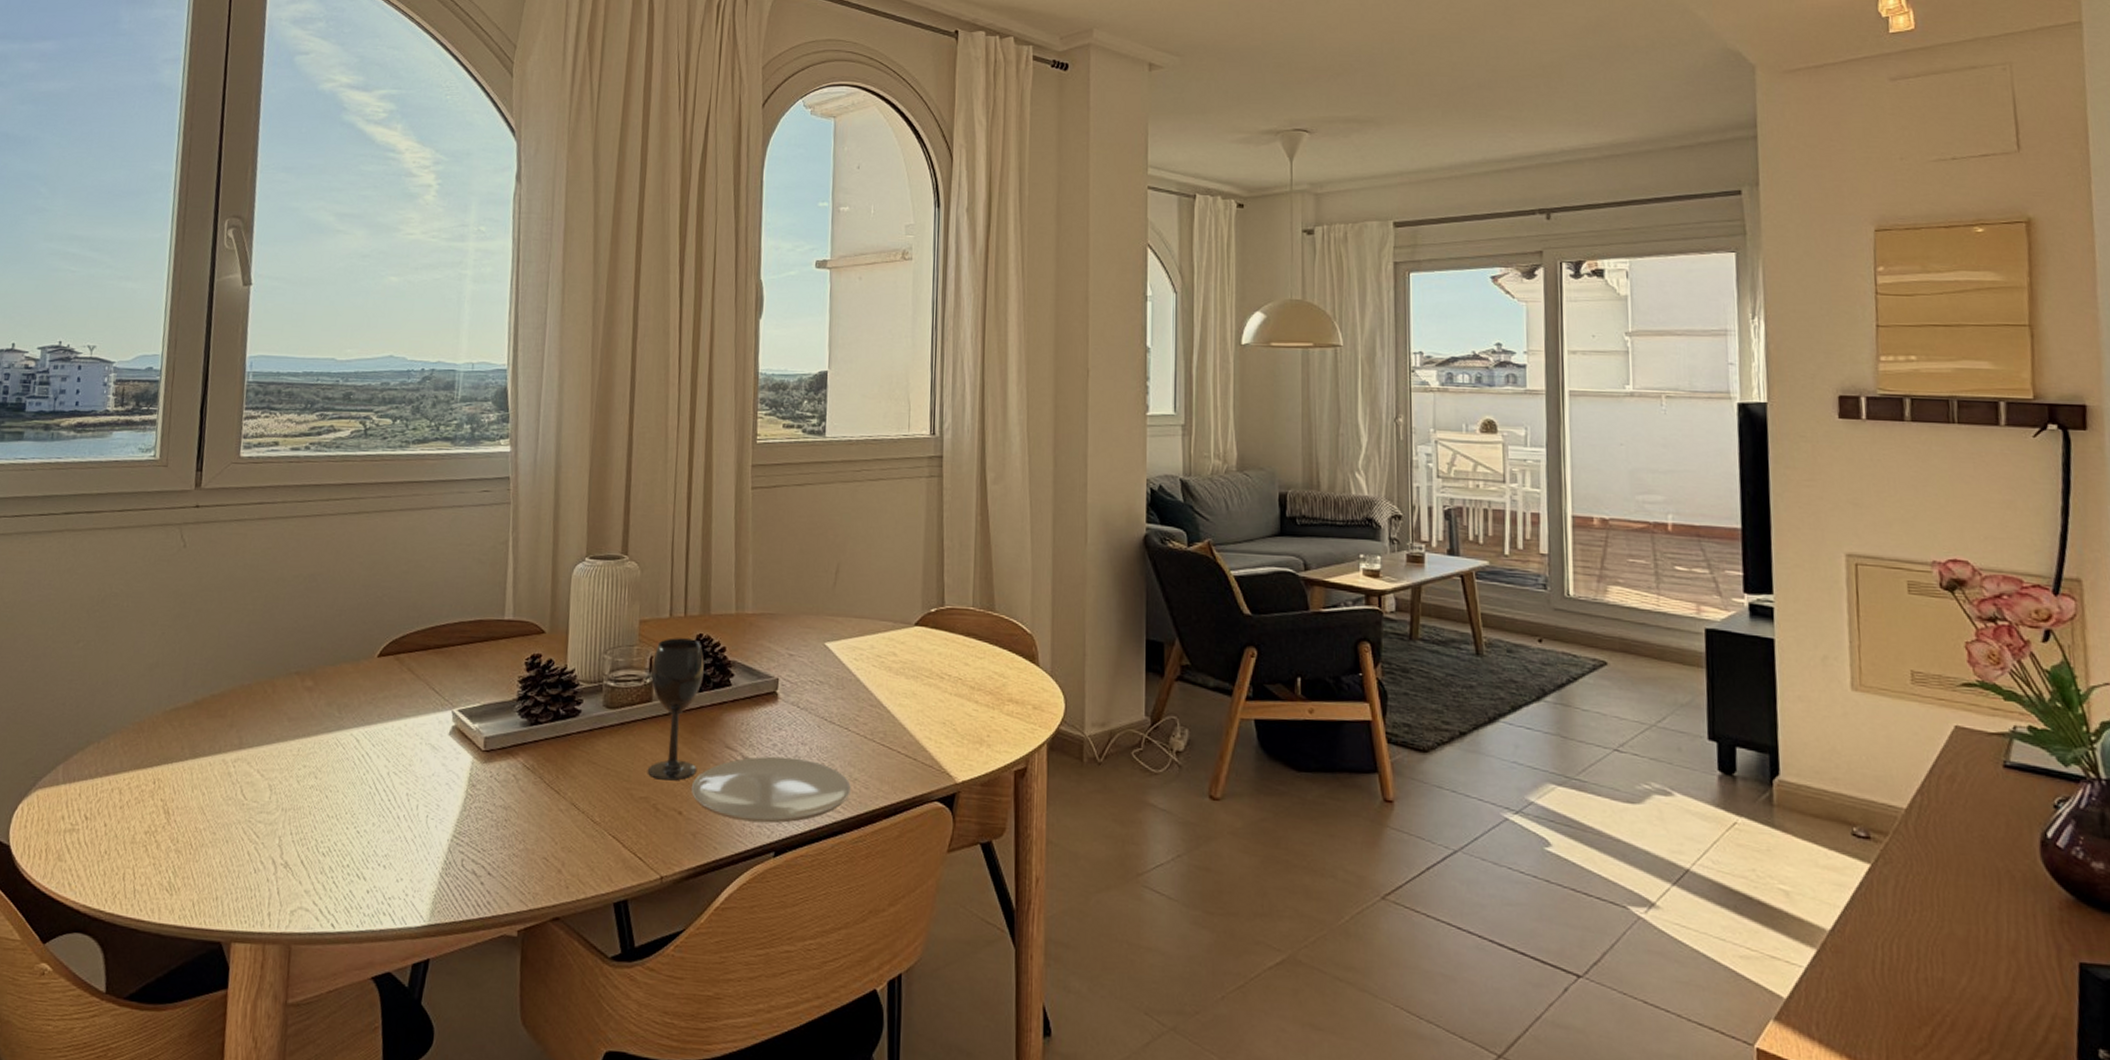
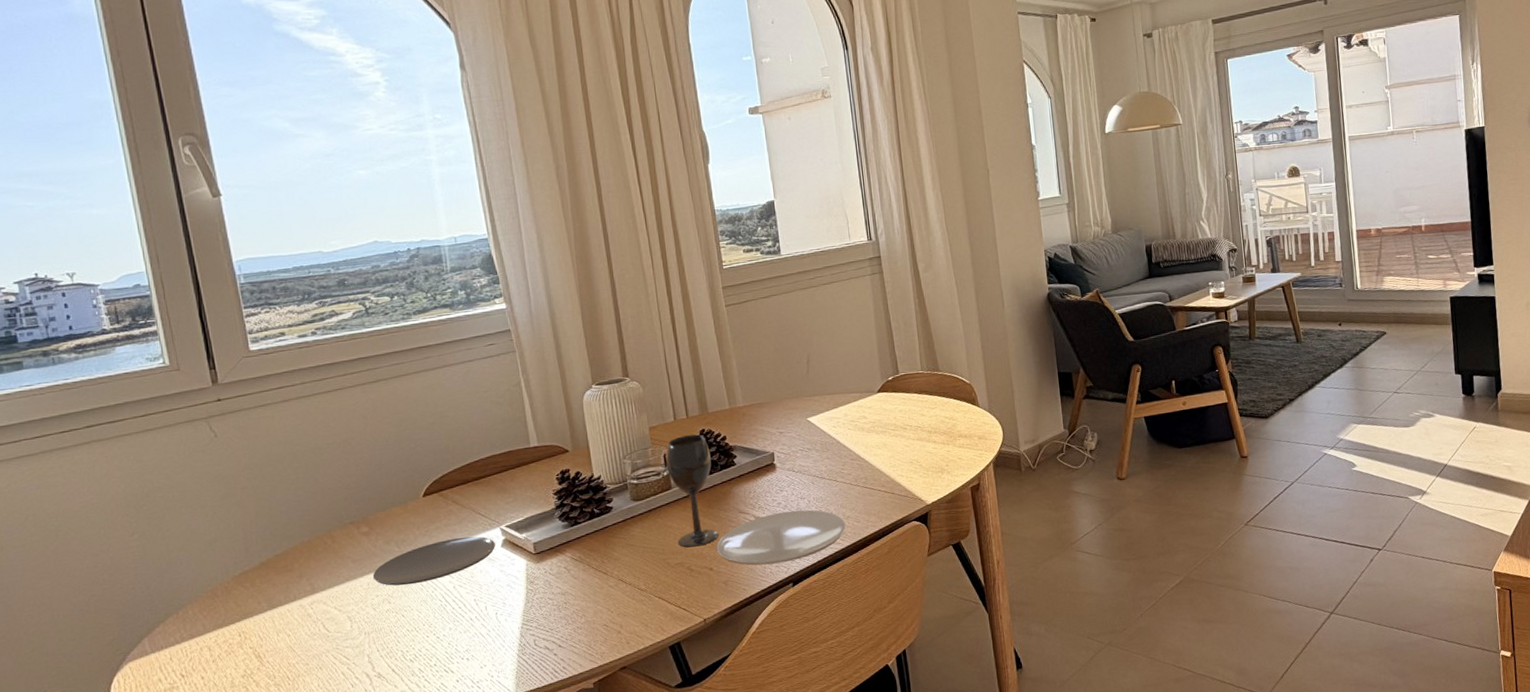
plate: none [305,713,443,761] -> present [372,536,495,586]

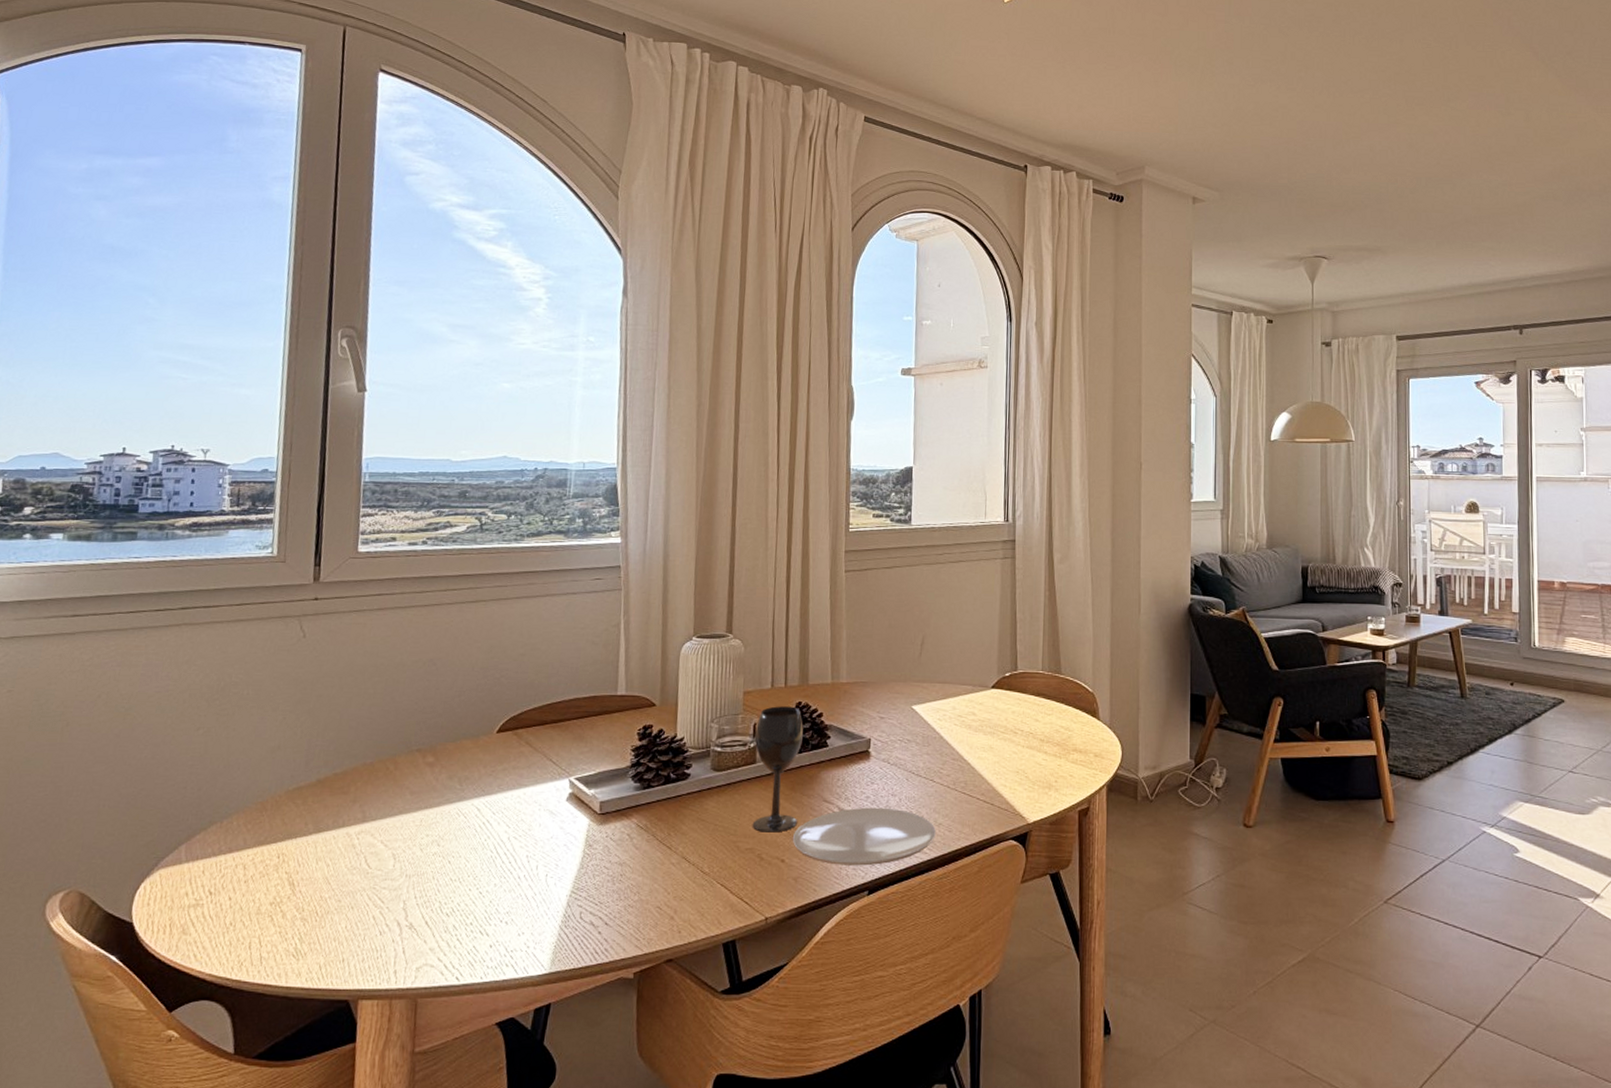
plate: present [372,536,495,586] -> none [427,783,561,829]

